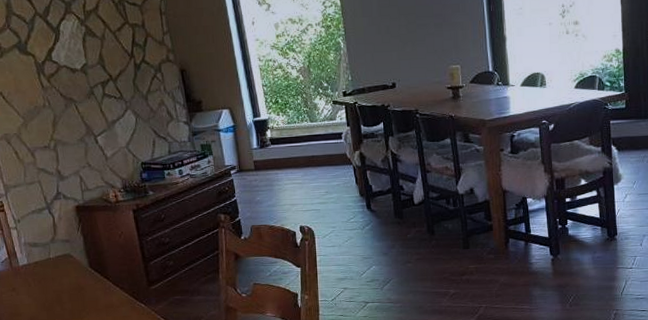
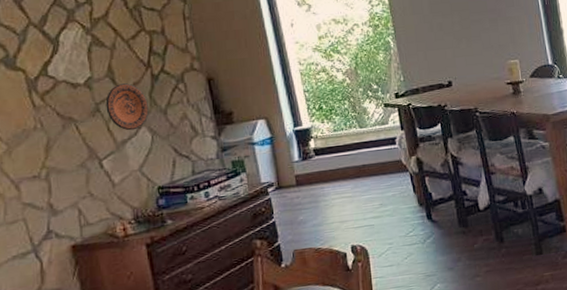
decorative plate: none [98,71,133,113] -> present [105,83,149,131]

